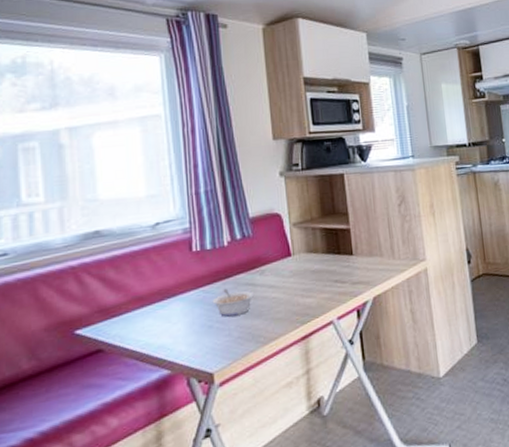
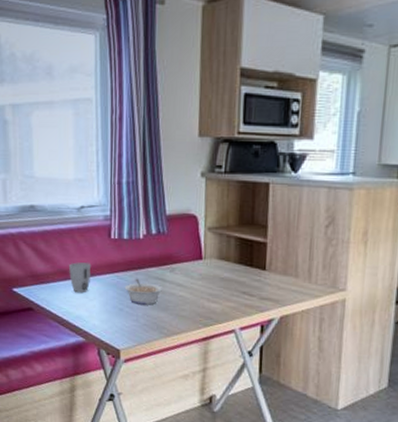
cup: none [144,281,173,319] -> present [68,261,92,293]

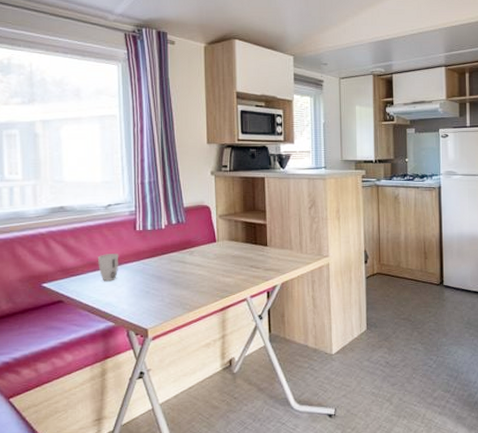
legume: present [124,278,163,305] -> none [150,263,184,286]

